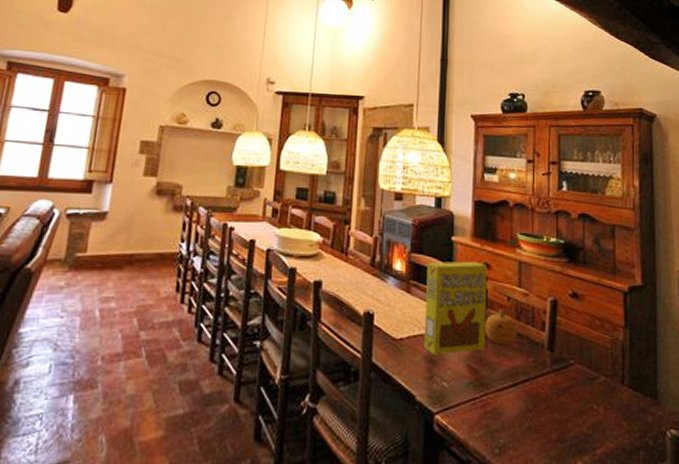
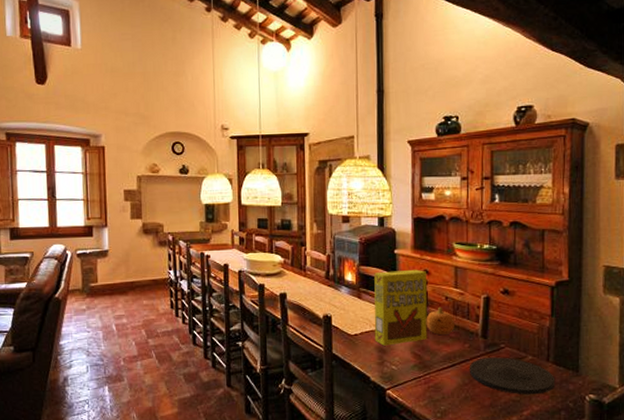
plate: none [533,376,631,428] -> present [469,357,554,395]

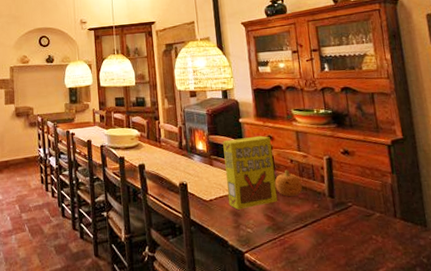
plate: present [469,357,554,395] -> none [320,215,406,252]

